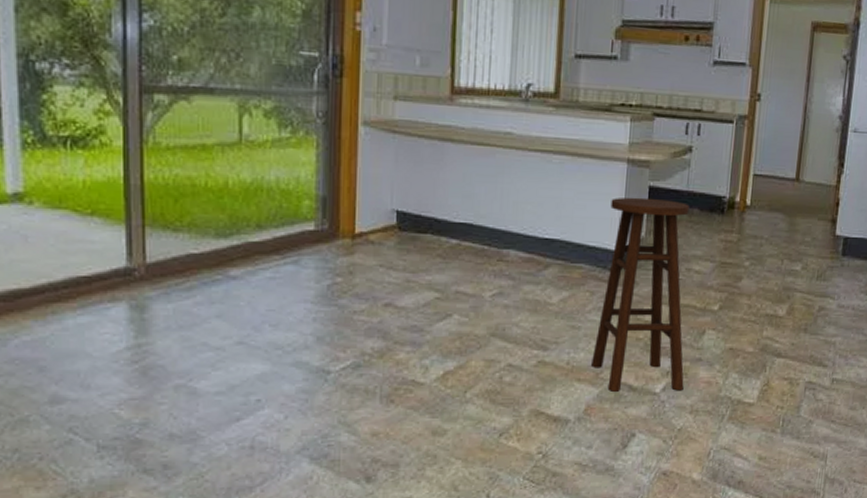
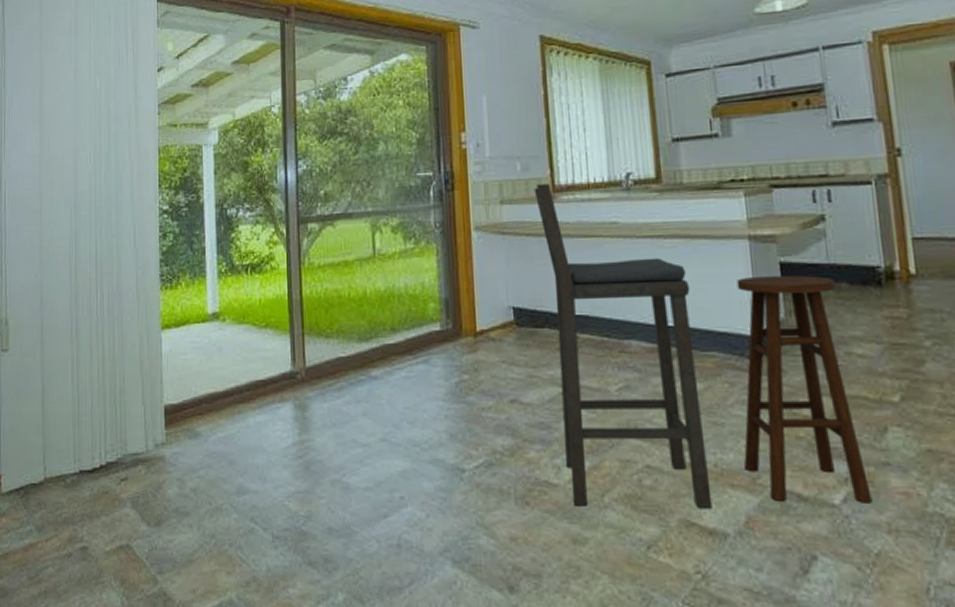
bar stool: none [431,83,570,402] -> present [534,184,713,508]

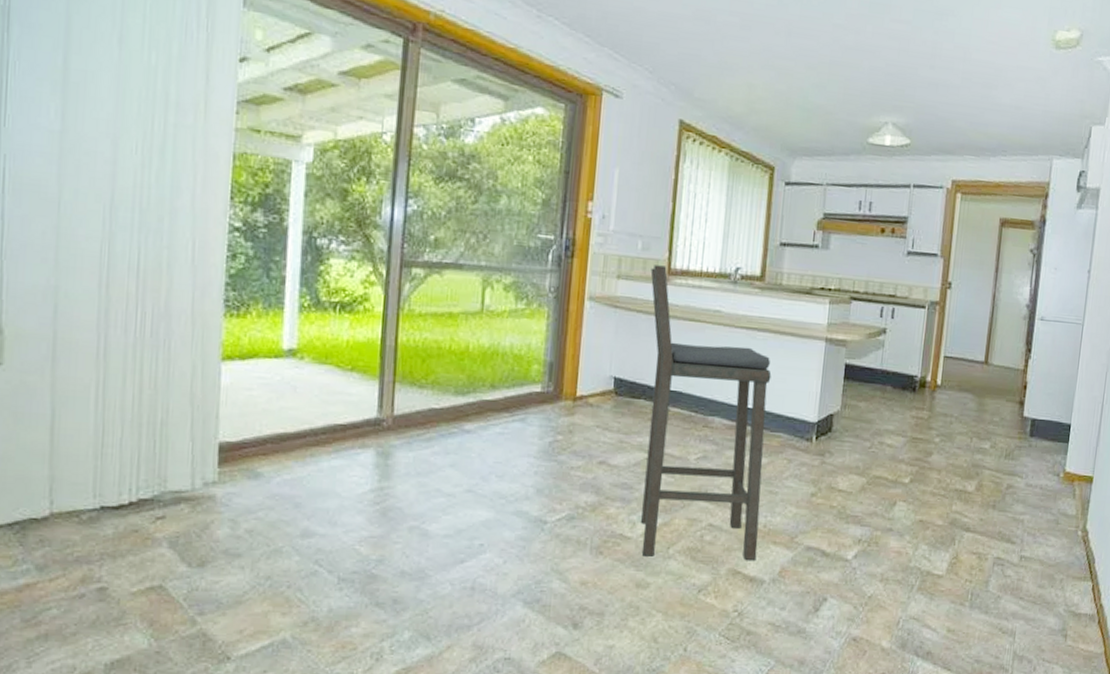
bar stool: present [736,275,872,504] -> none [787,373,883,559]

